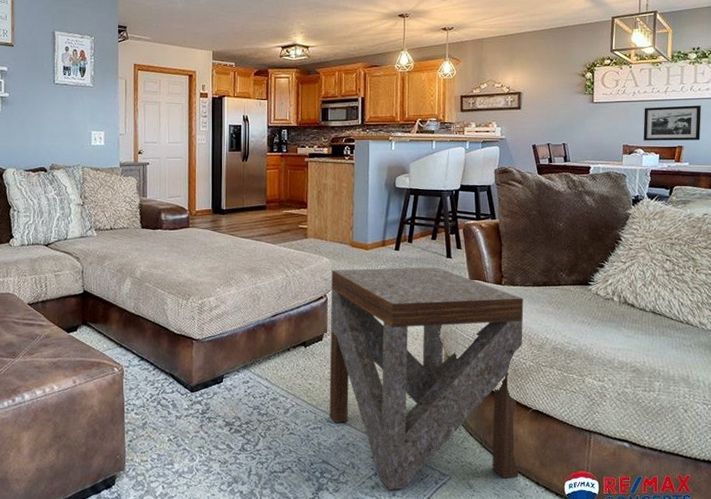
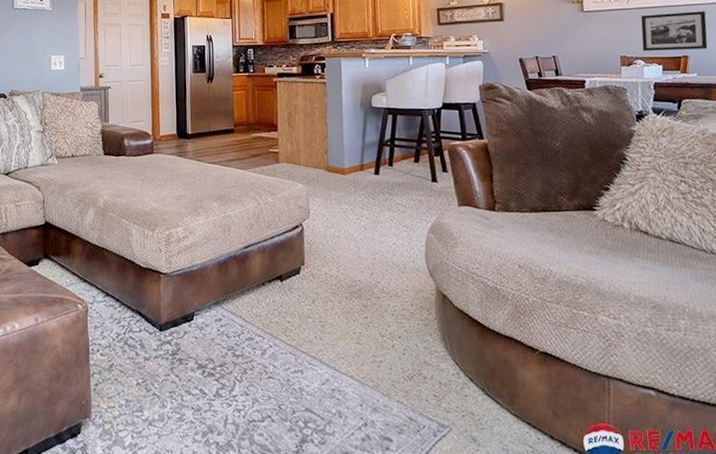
side table: present [329,267,524,490] -> none [306,192,529,443]

